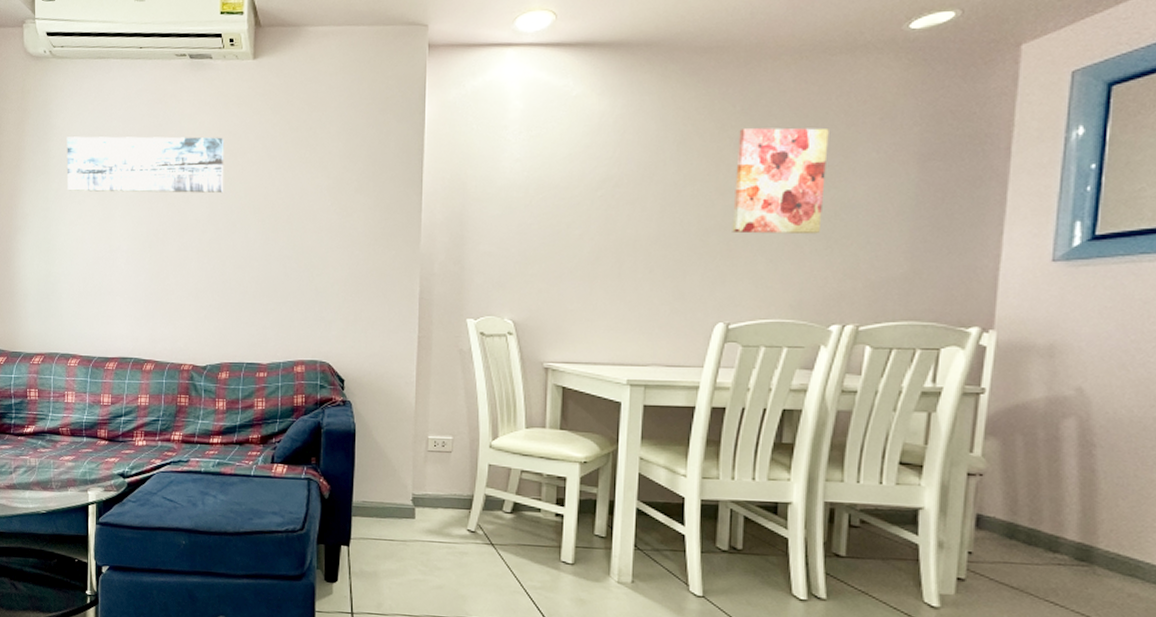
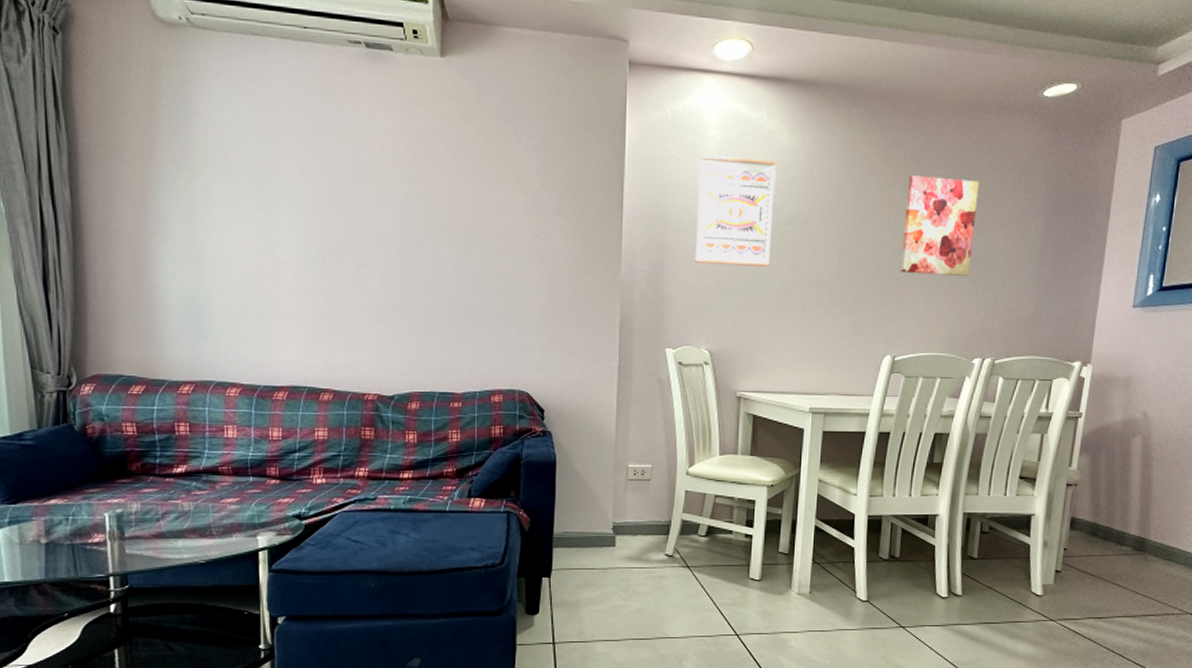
wall art: present [67,136,225,194] -> none [214,126,410,206]
wall art: none [496,125,585,234] -> present [694,154,777,267]

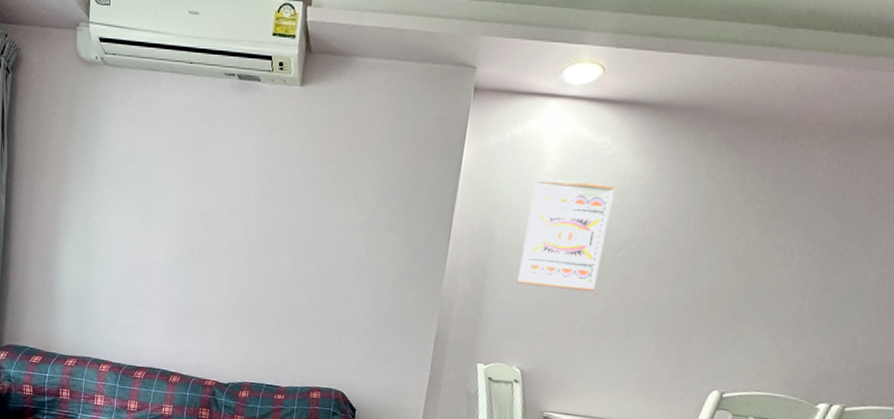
wall art: present [900,176,979,277] -> none [741,204,853,315]

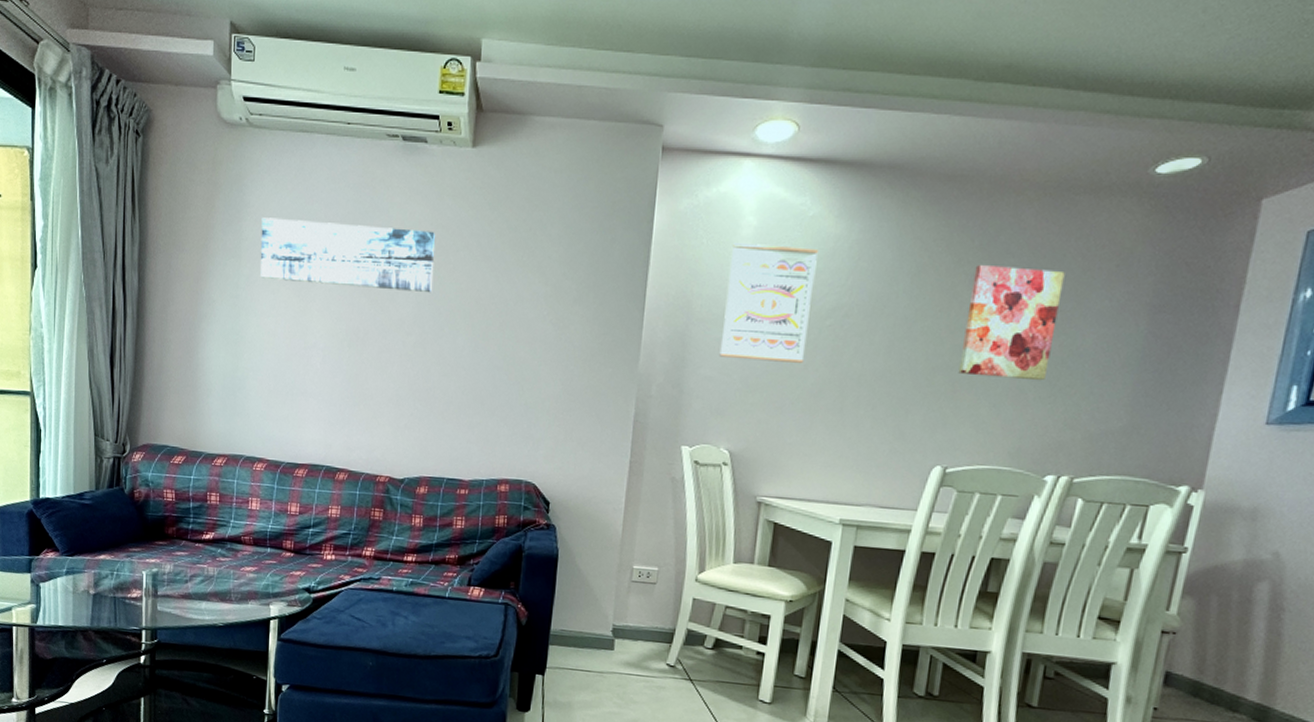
wall art: none [110,147,265,219] -> present [260,217,436,293]
wall art: none [741,204,853,315] -> present [958,265,1065,381]

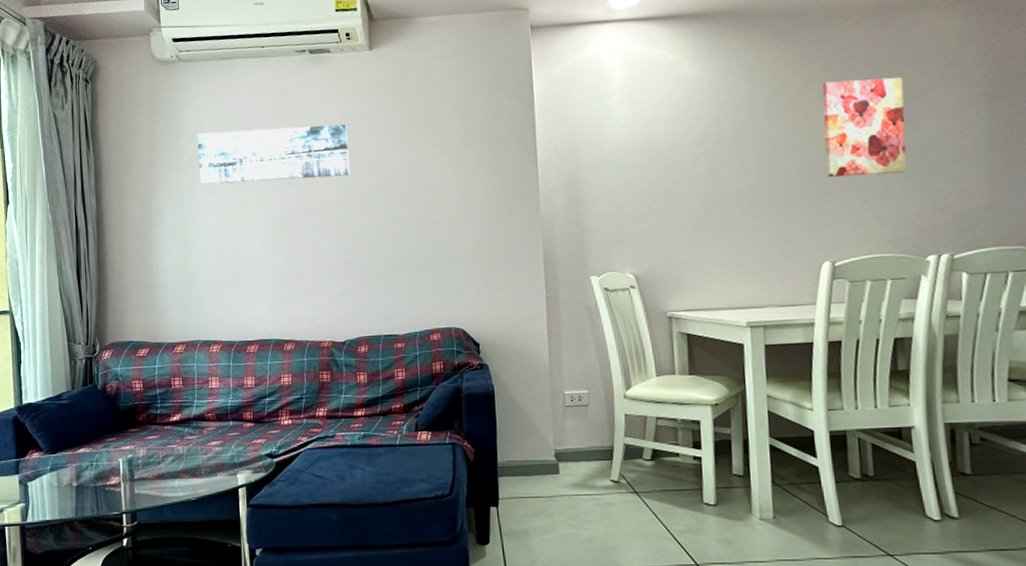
wall art: present [719,242,820,363] -> none [604,90,687,194]

